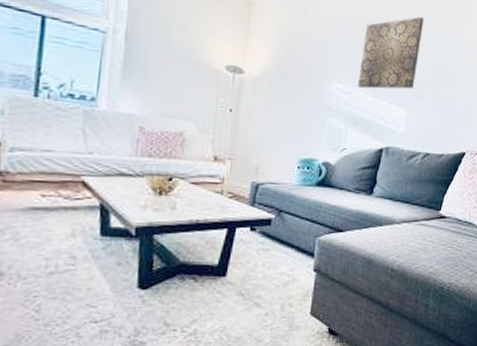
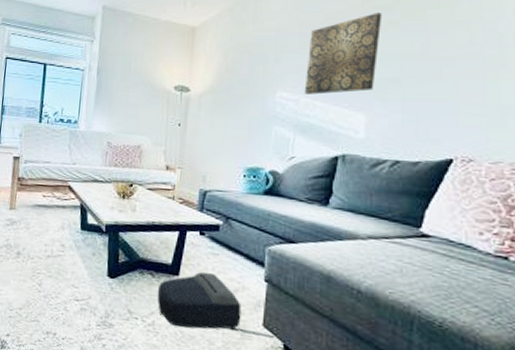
backpack: none [200,269,322,331] -> present [157,271,276,339]

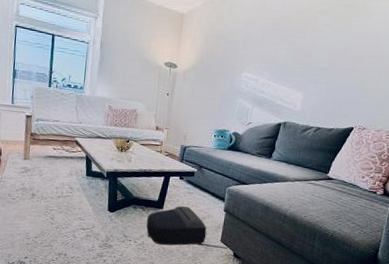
wall art: present [304,13,382,95] -> none [262,16,322,77]

